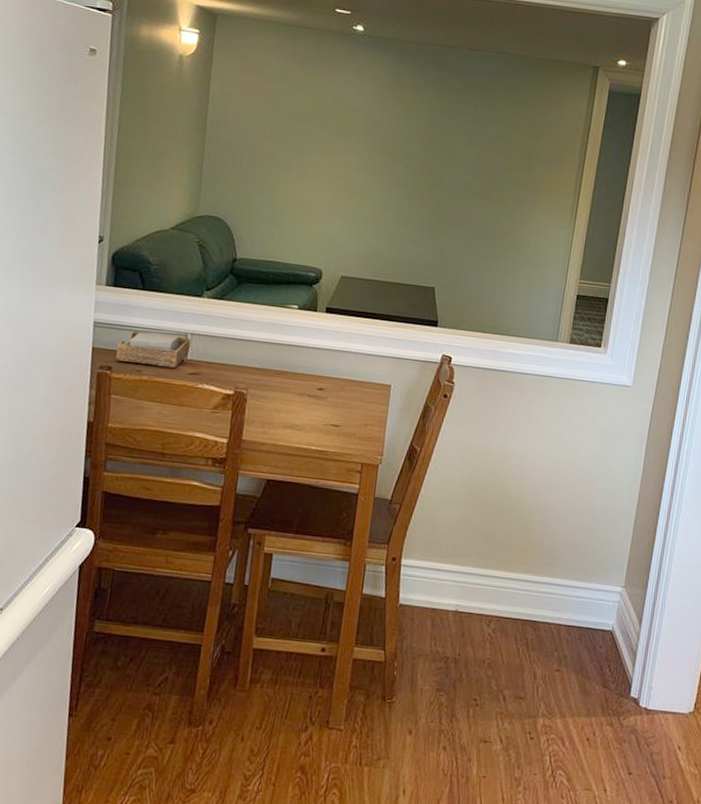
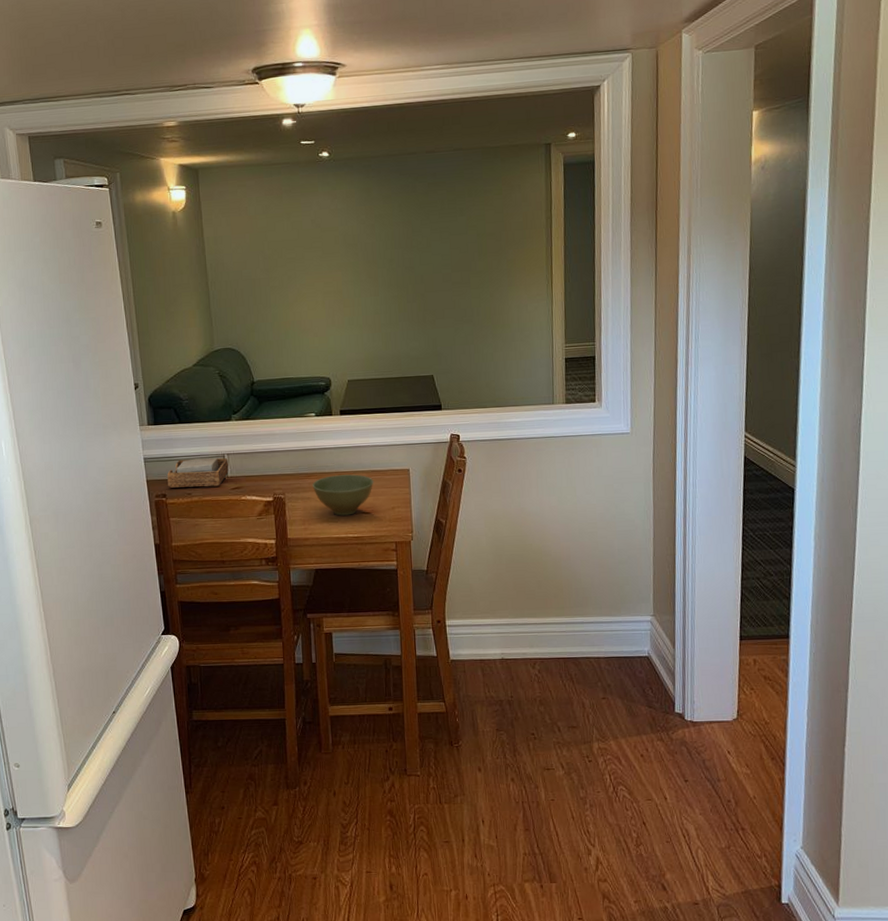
bowl: none [280,377,350,426] -> present [312,474,374,516]

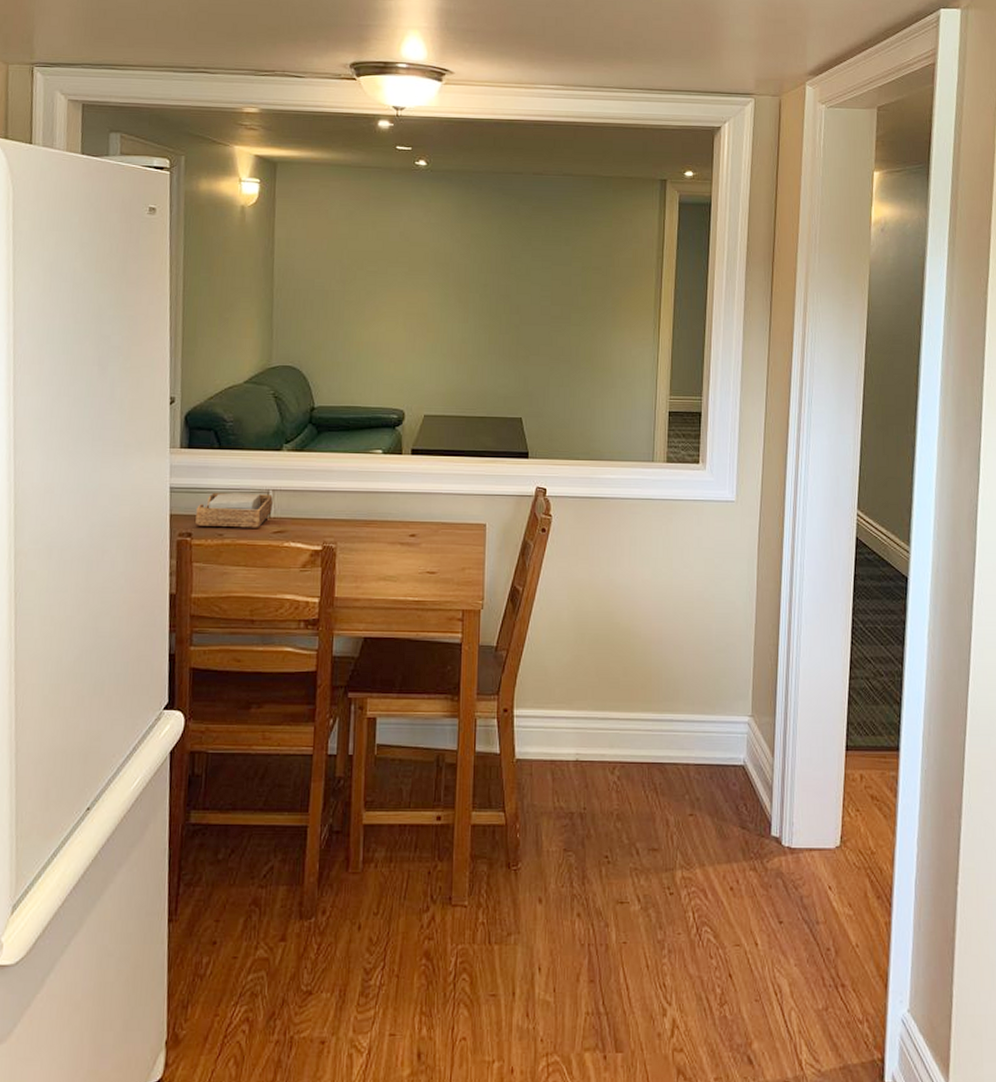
bowl: present [312,474,374,516] -> none [370,525,444,574]

